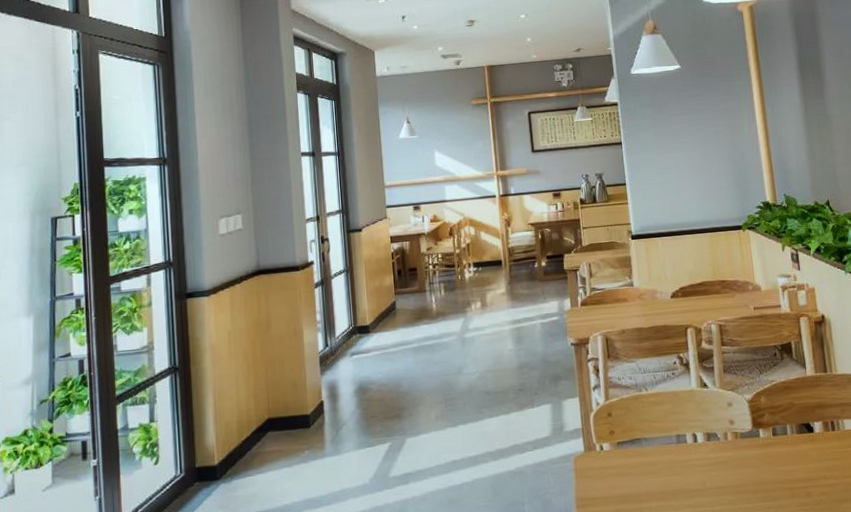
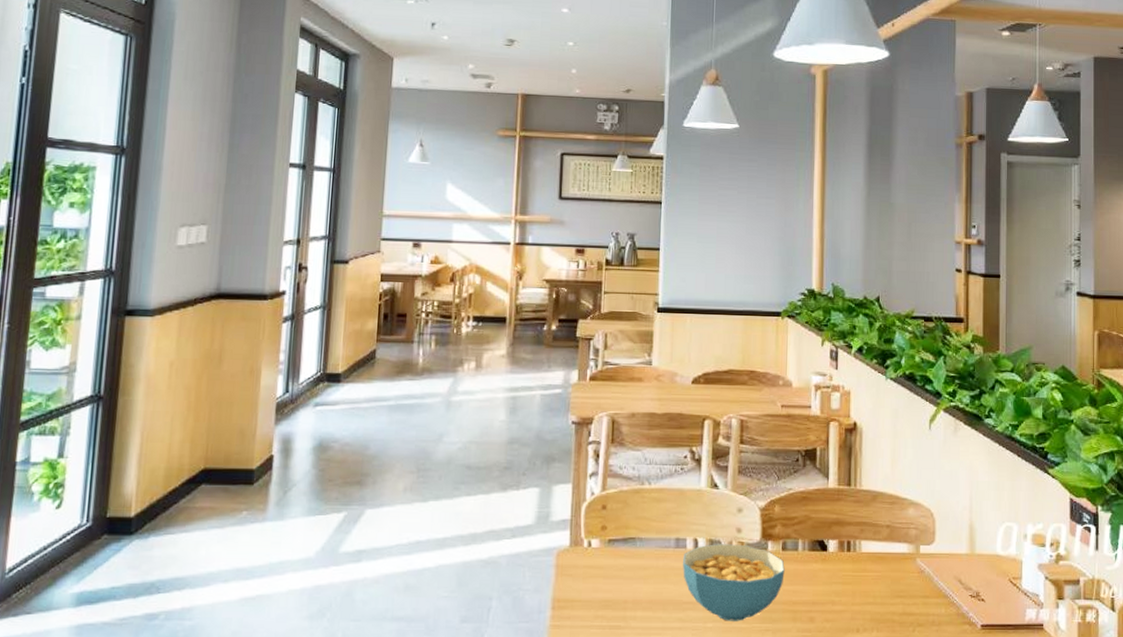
cereal bowl: none [685,434,778,503] -> present [683,544,785,621]

